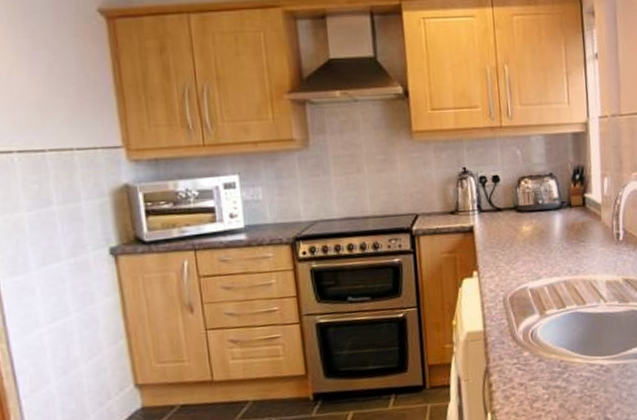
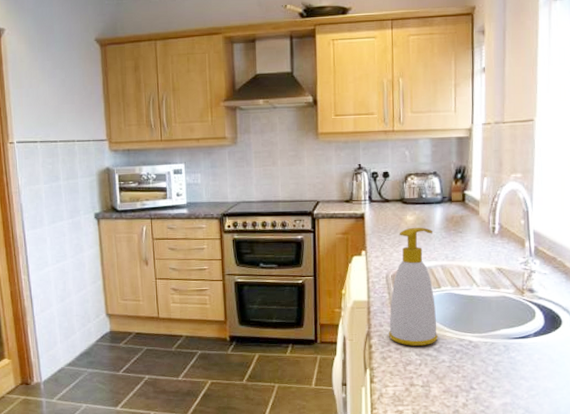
soap bottle: none [510,238,567,379] -> present [388,227,439,346]

